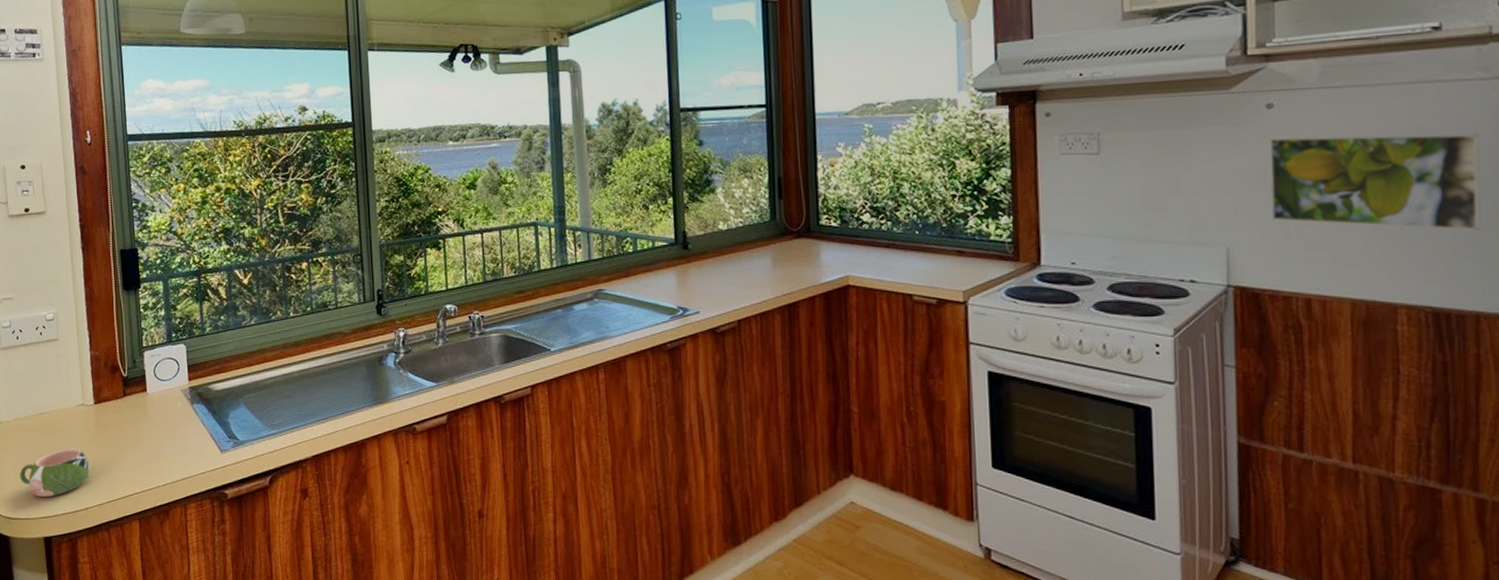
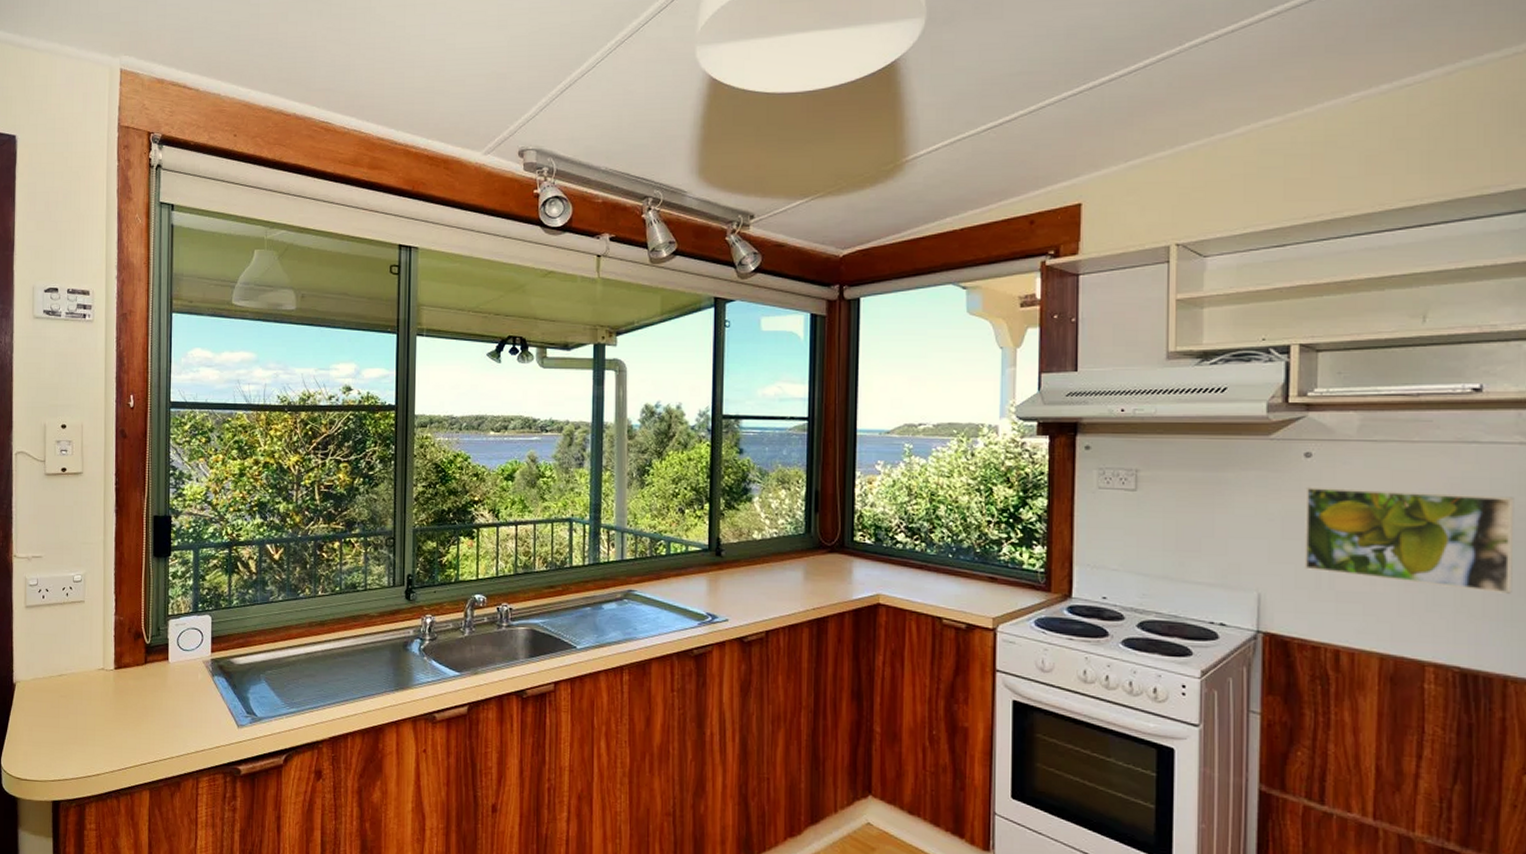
mug: present [20,448,90,498] -> none [33,712,105,761]

